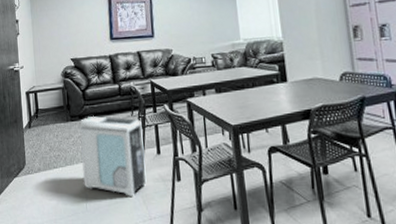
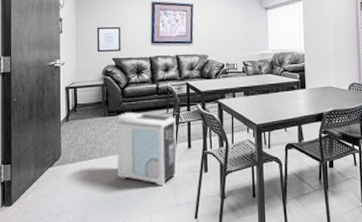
wall art: none [53,24,79,54] -> present [96,26,121,53]

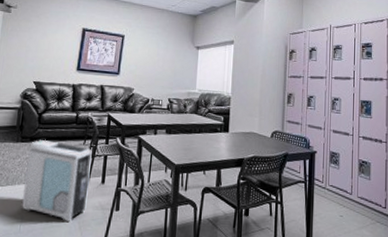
wall art: present [96,26,121,53] -> none [18,47,47,75]

